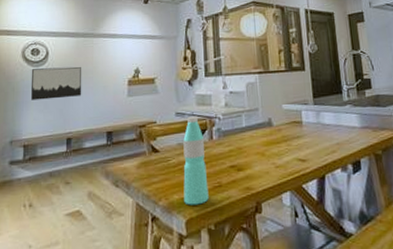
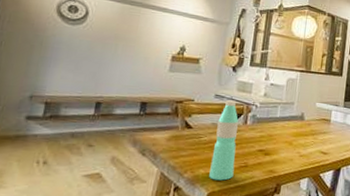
wall art: present [30,66,82,100] -> none [61,26,123,63]

